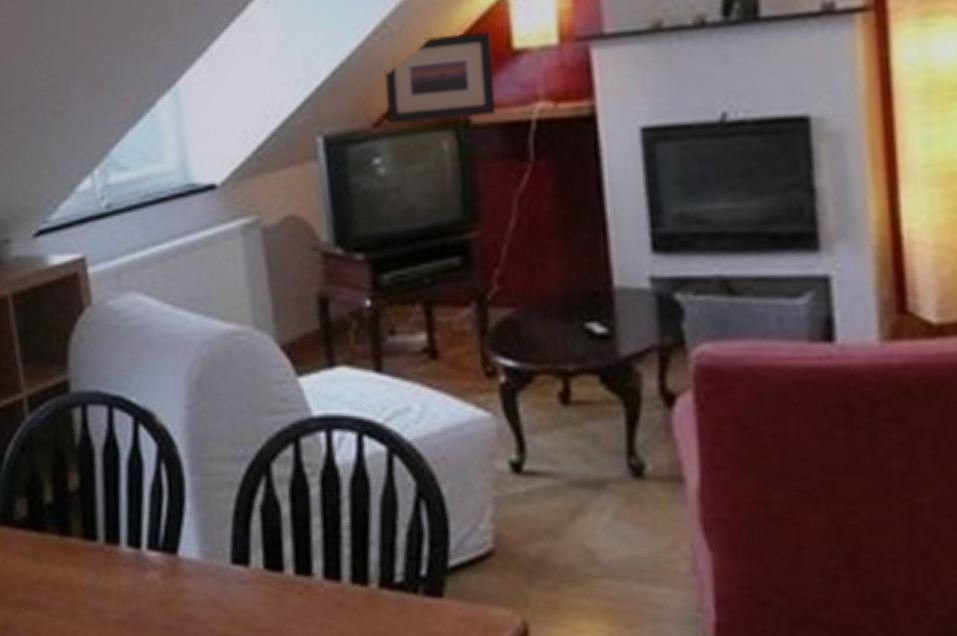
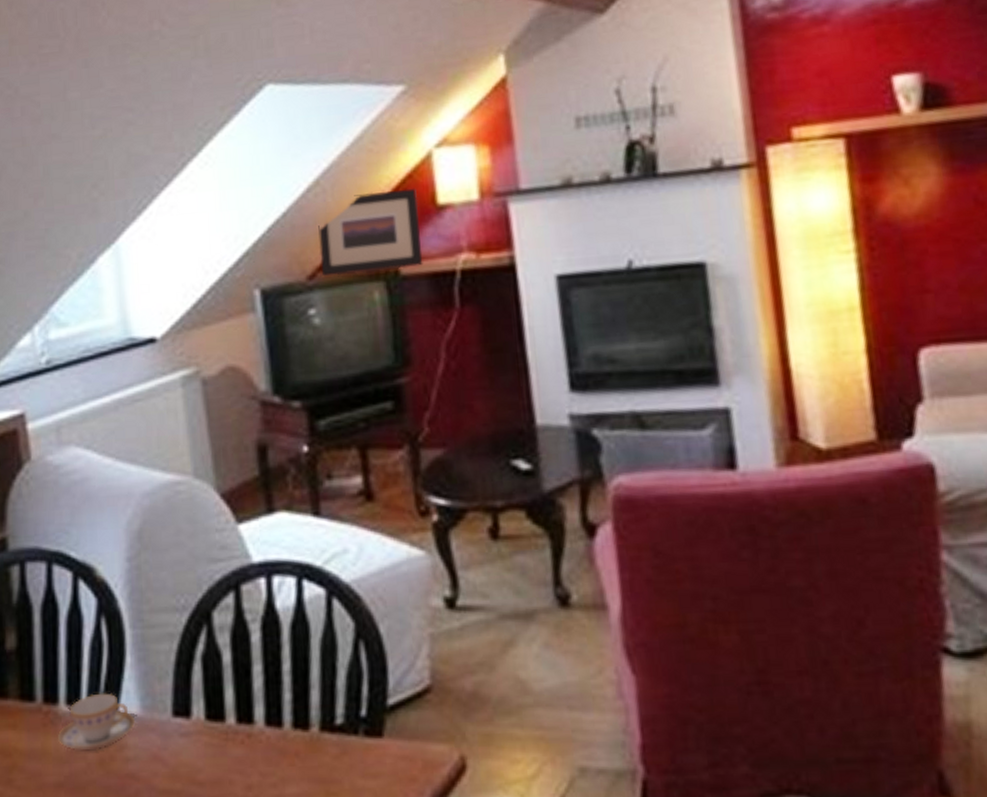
teacup: none [120,536,195,592] -> present [58,693,136,752]

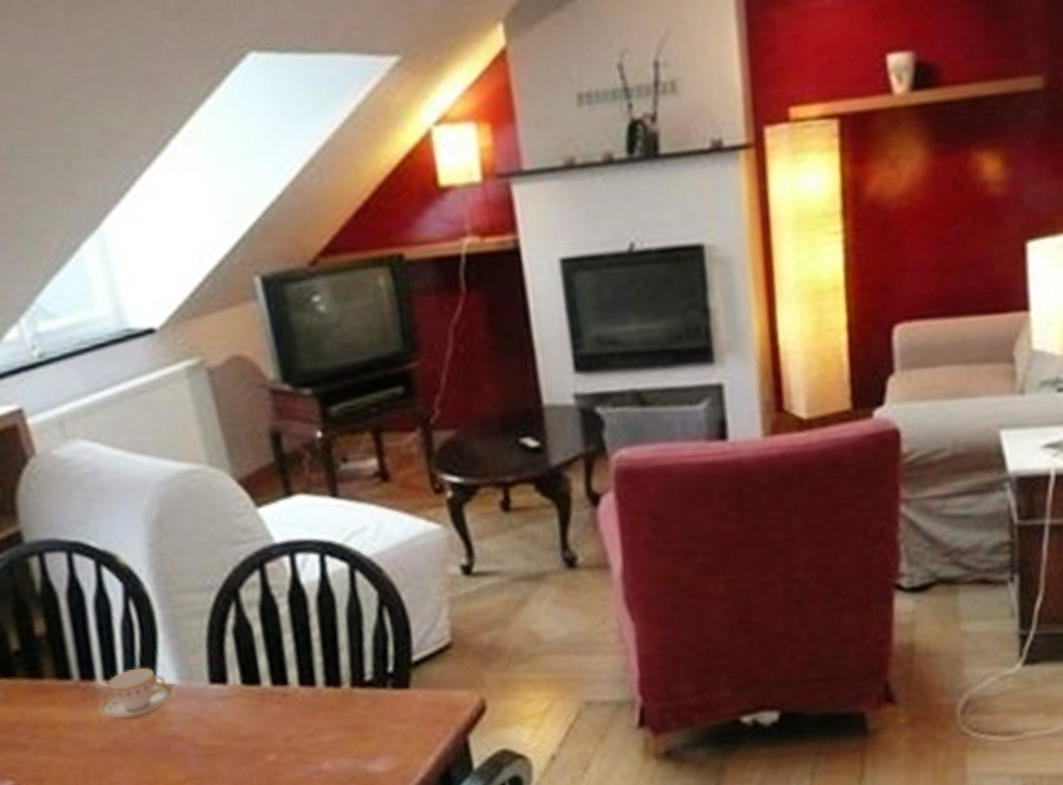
picture frame: present [318,188,423,276] -> none [316,169,427,262]

